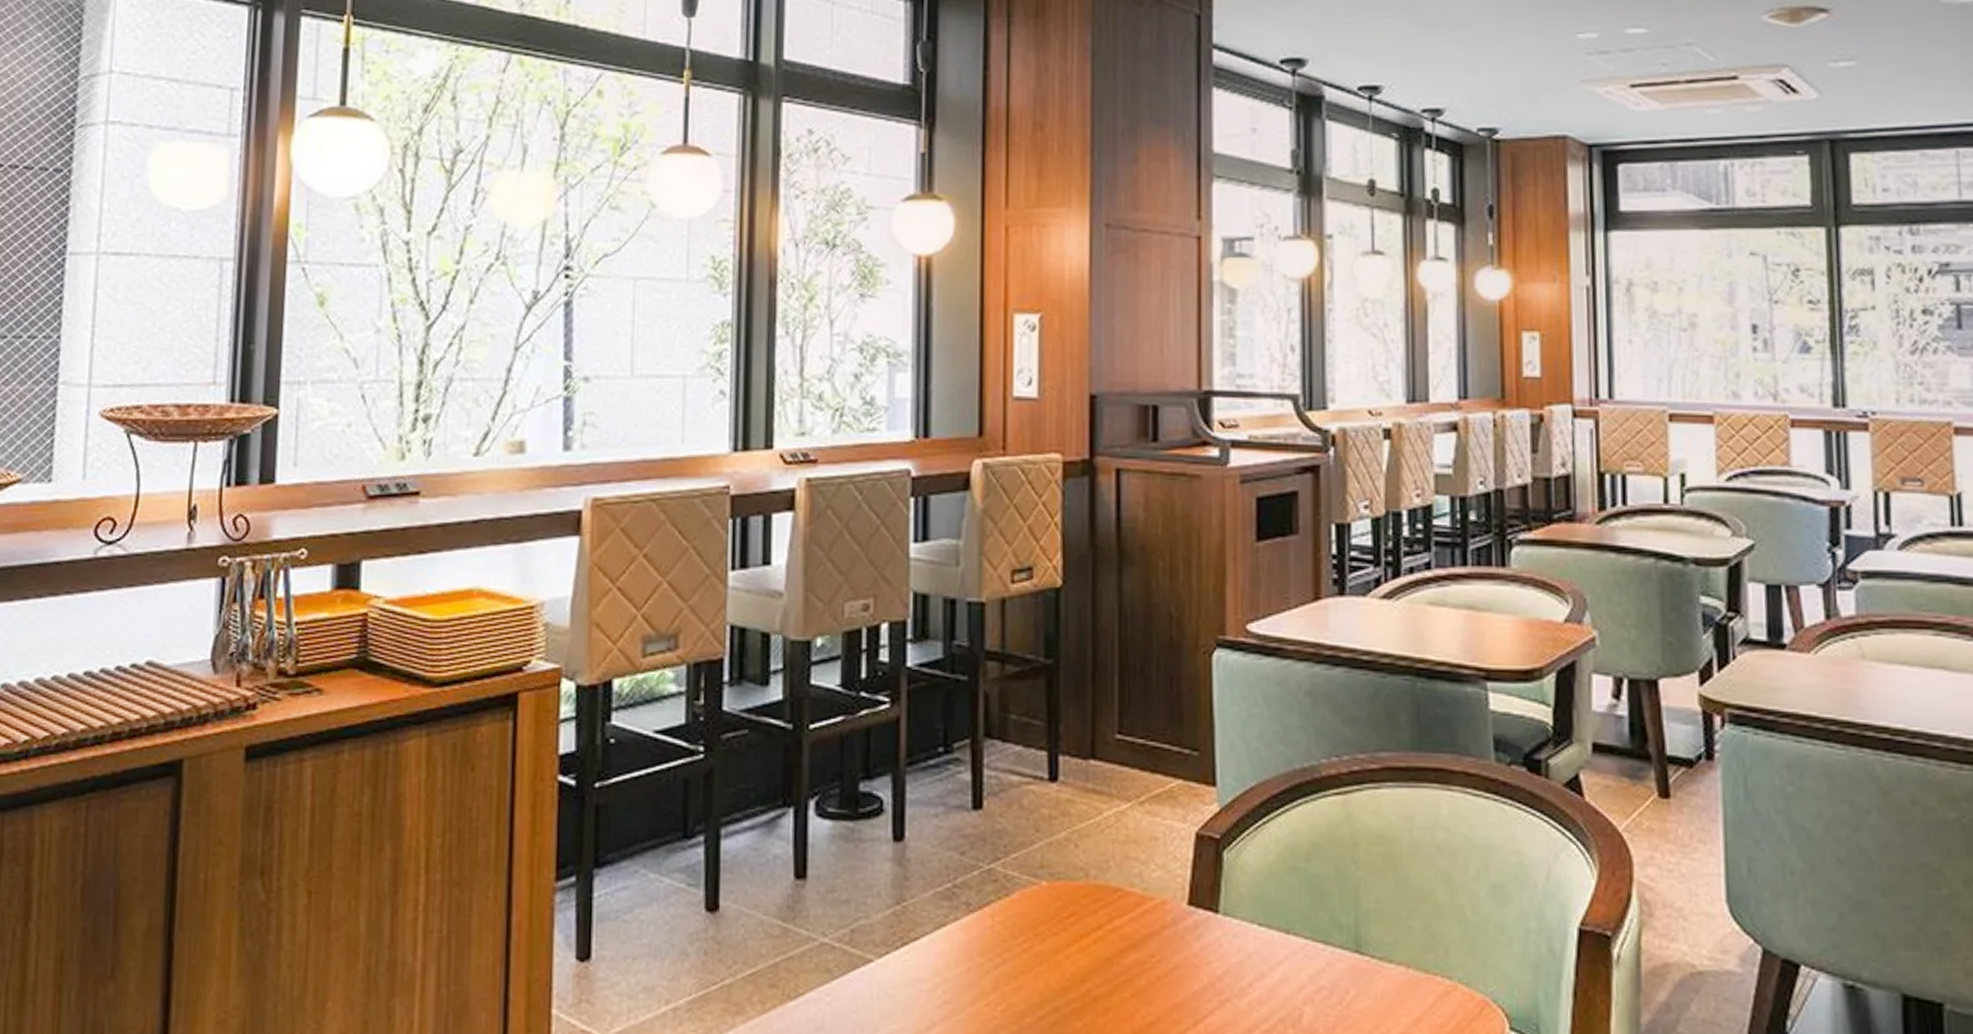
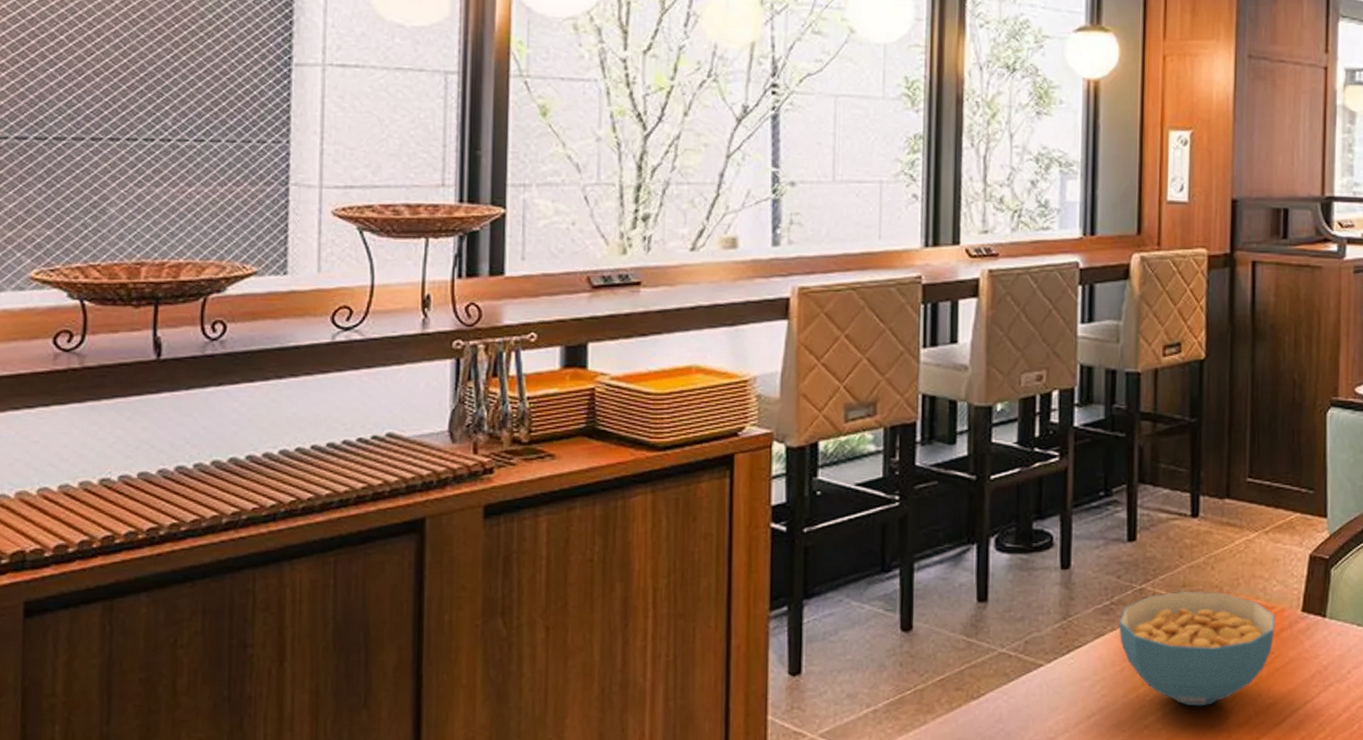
cereal bowl: none [963,874,1155,1021] -> present [1118,592,1275,707]

